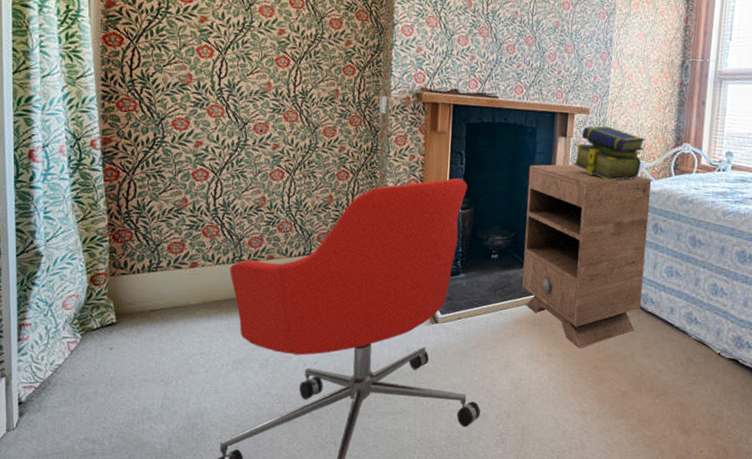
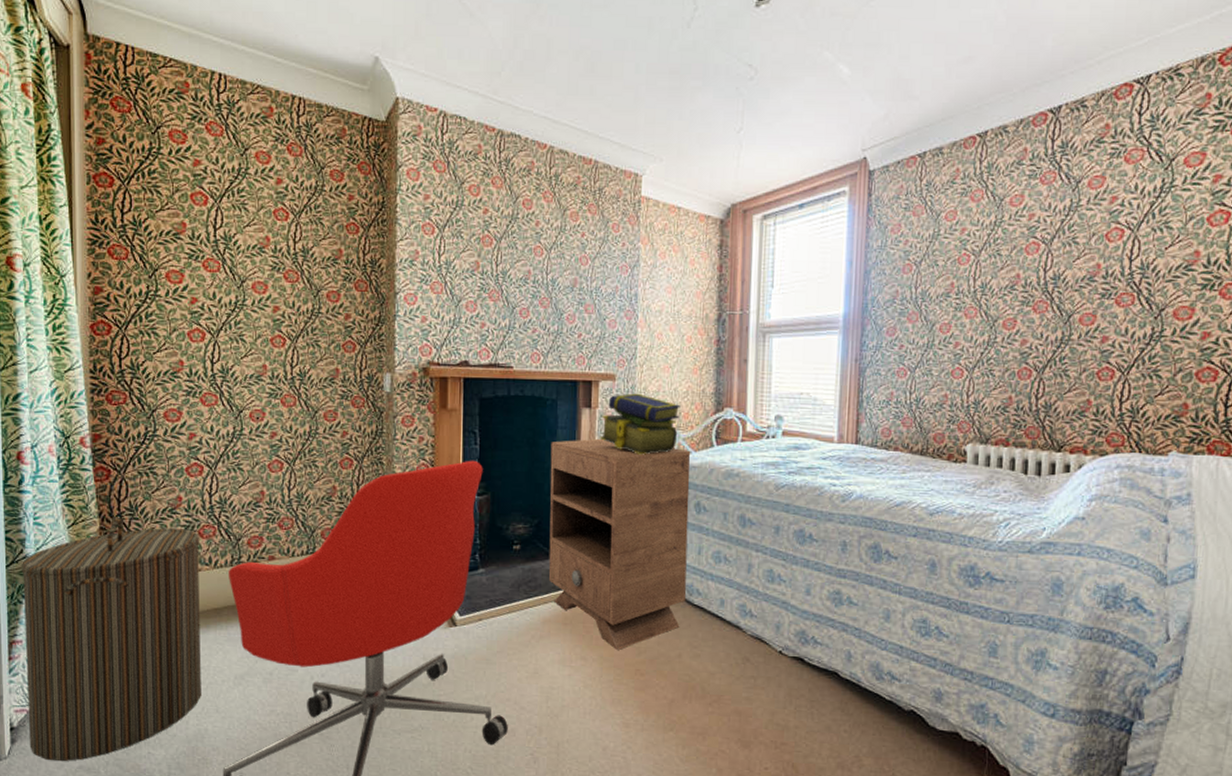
laundry hamper: none [30,215,203,434] -> present [20,518,201,762]

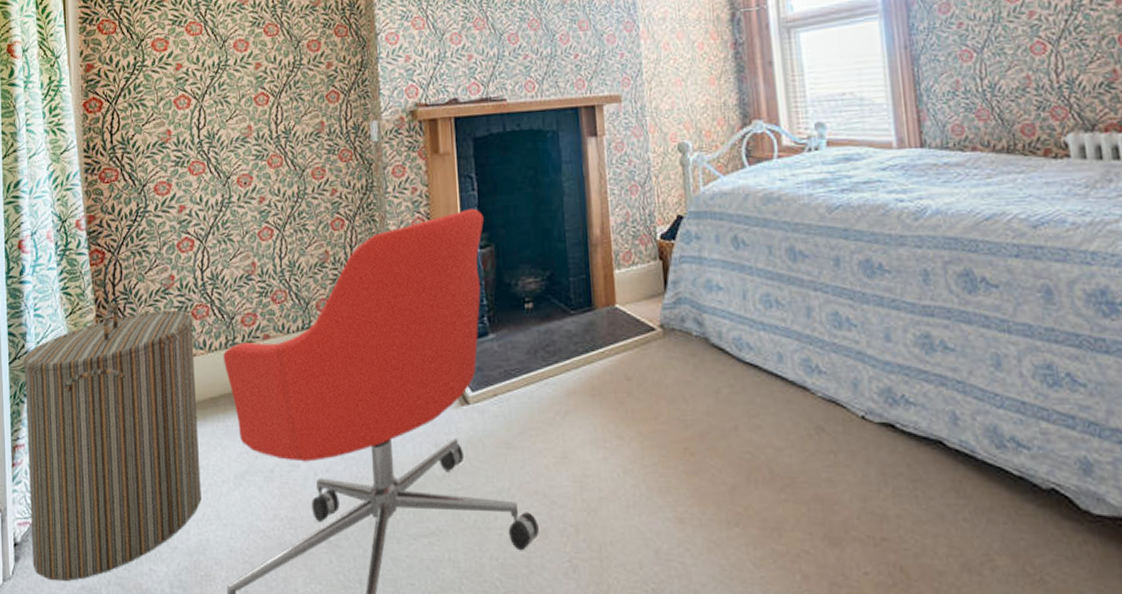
nightstand: present [548,438,691,651] -> none [556,170,734,426]
stack of books: present [600,393,681,455] -> none [610,114,701,185]

